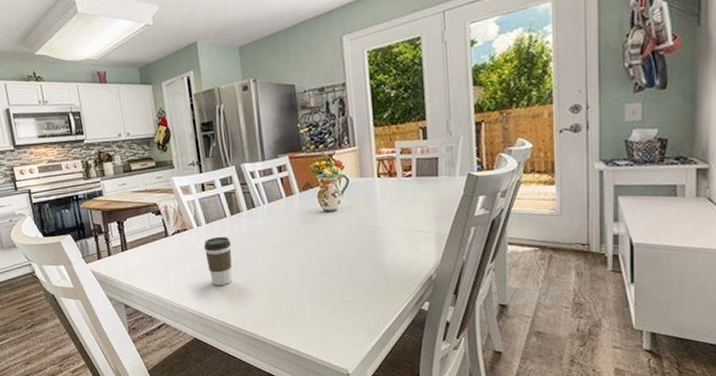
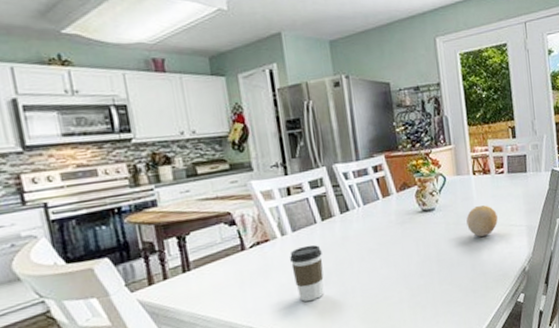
fruit: none [369,209,403,240] -> present [466,205,498,237]

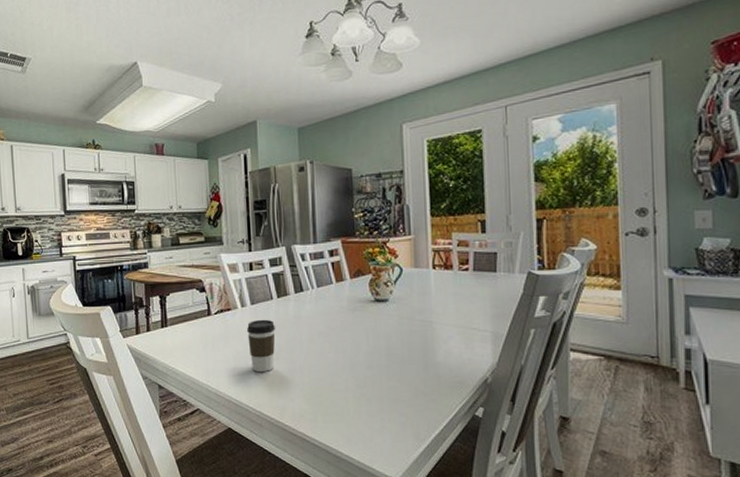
fruit: present [466,205,498,237] -> none [422,303,458,336]

